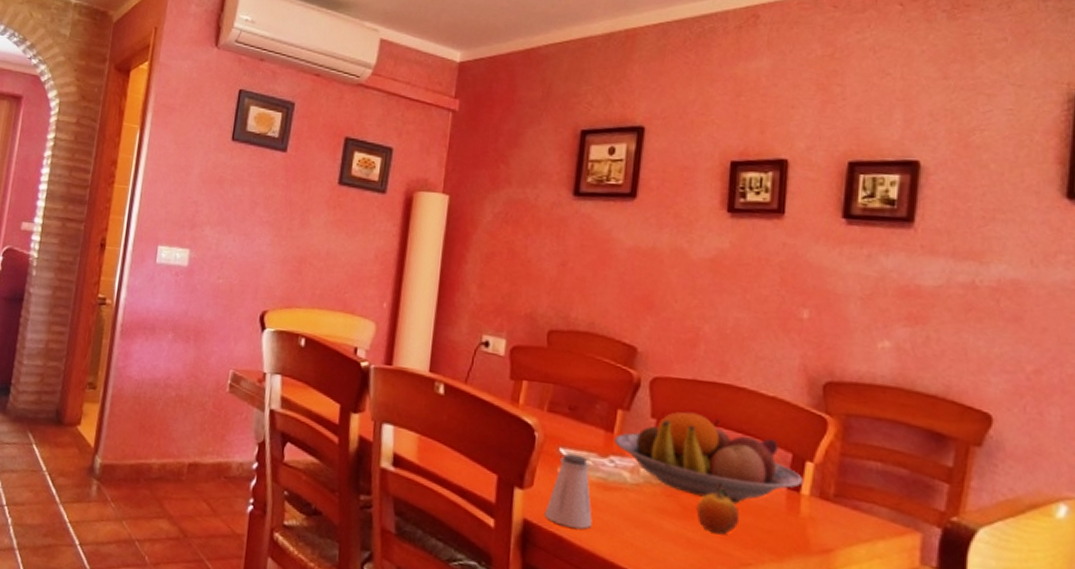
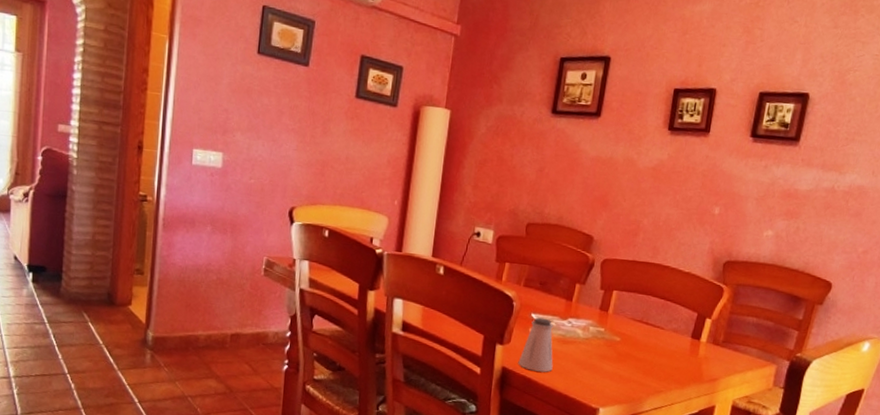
fruit bowl: present [613,411,802,501] -> none [572,284,702,348]
fruit: present [696,482,740,535] -> none [627,335,658,372]

